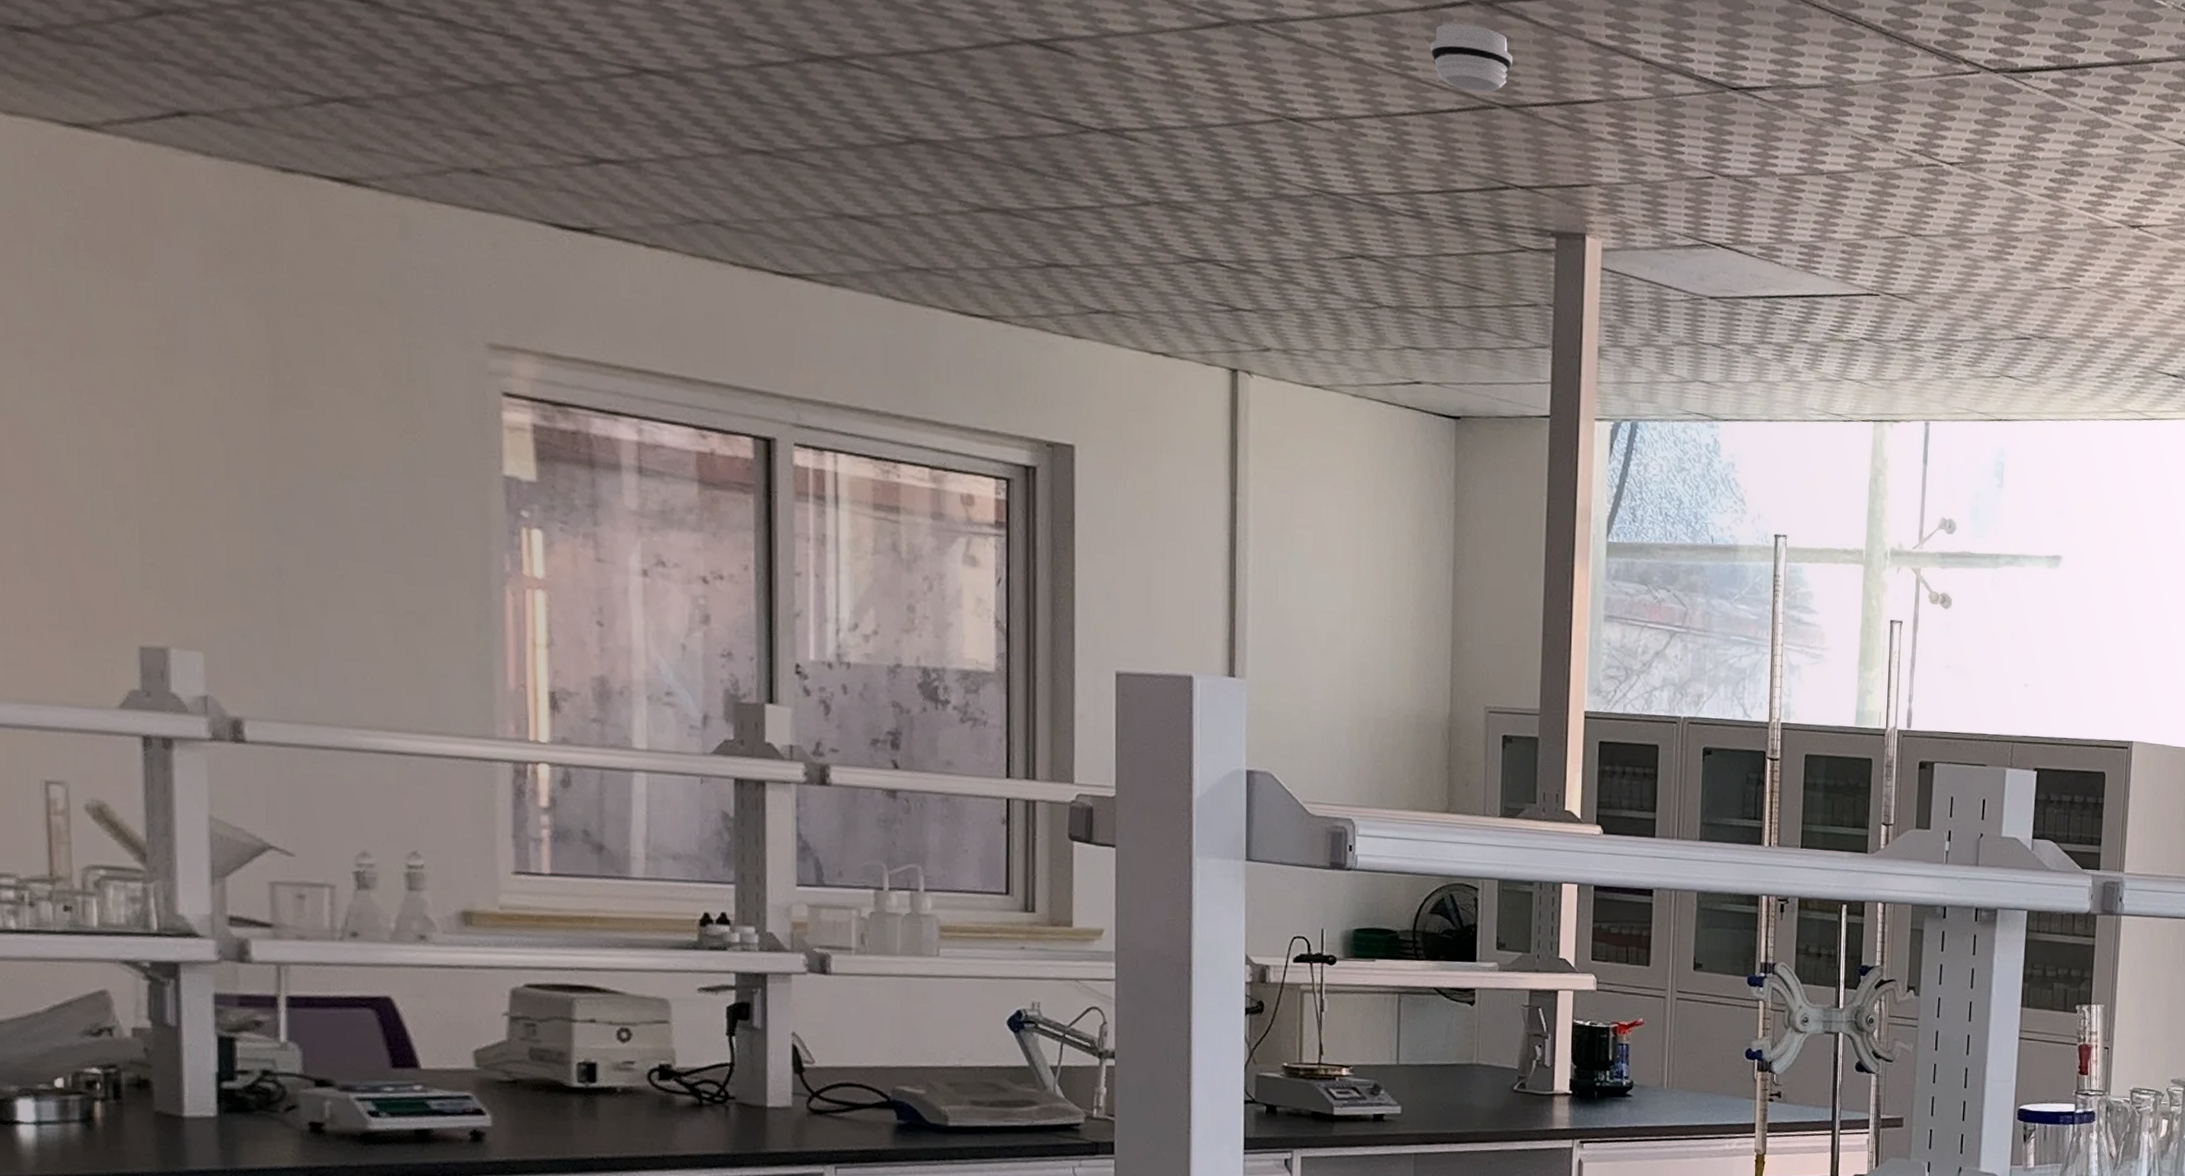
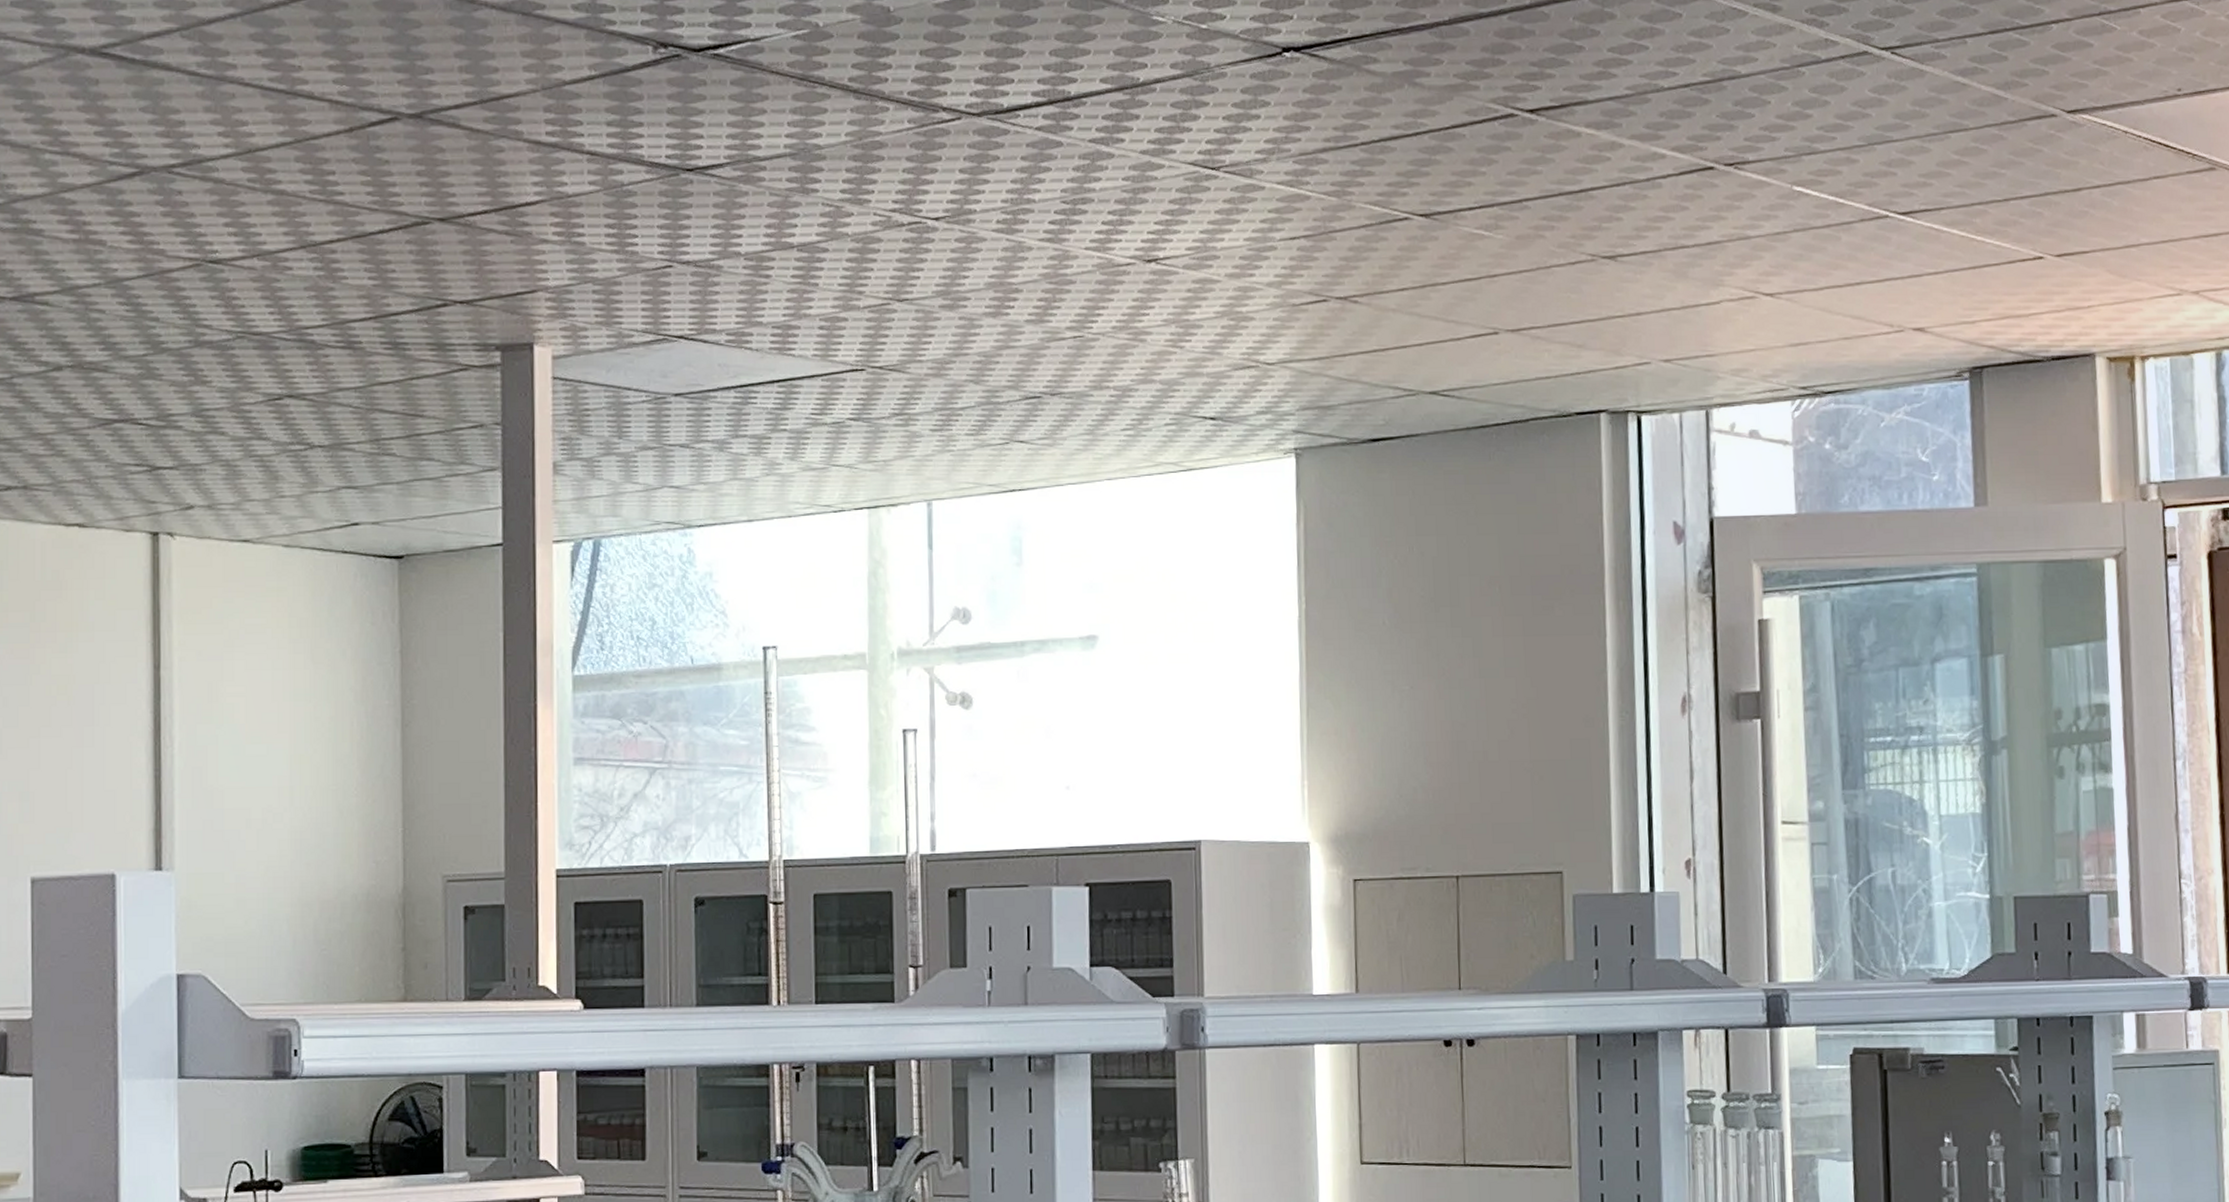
smoke detector: present [1430,23,1513,92] -> none [357,140,447,208]

